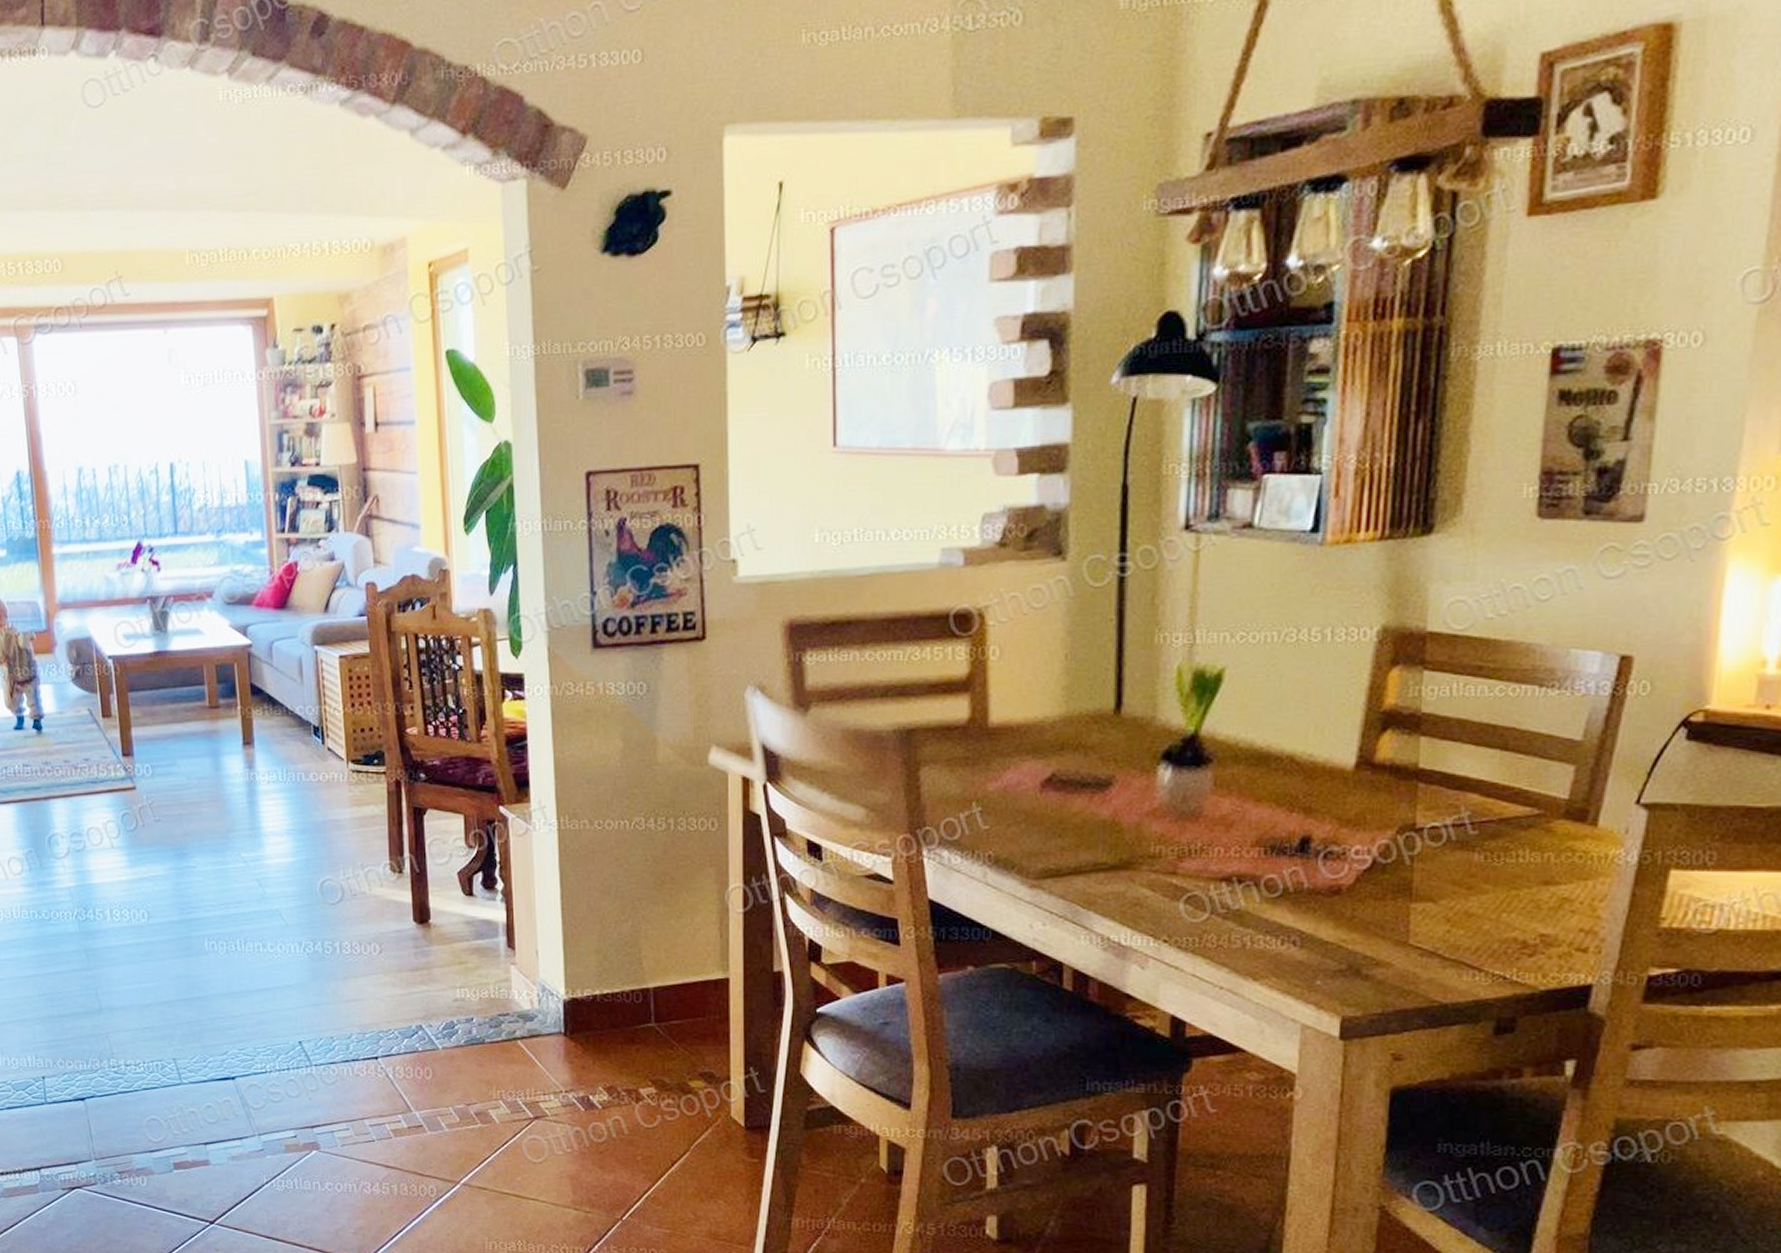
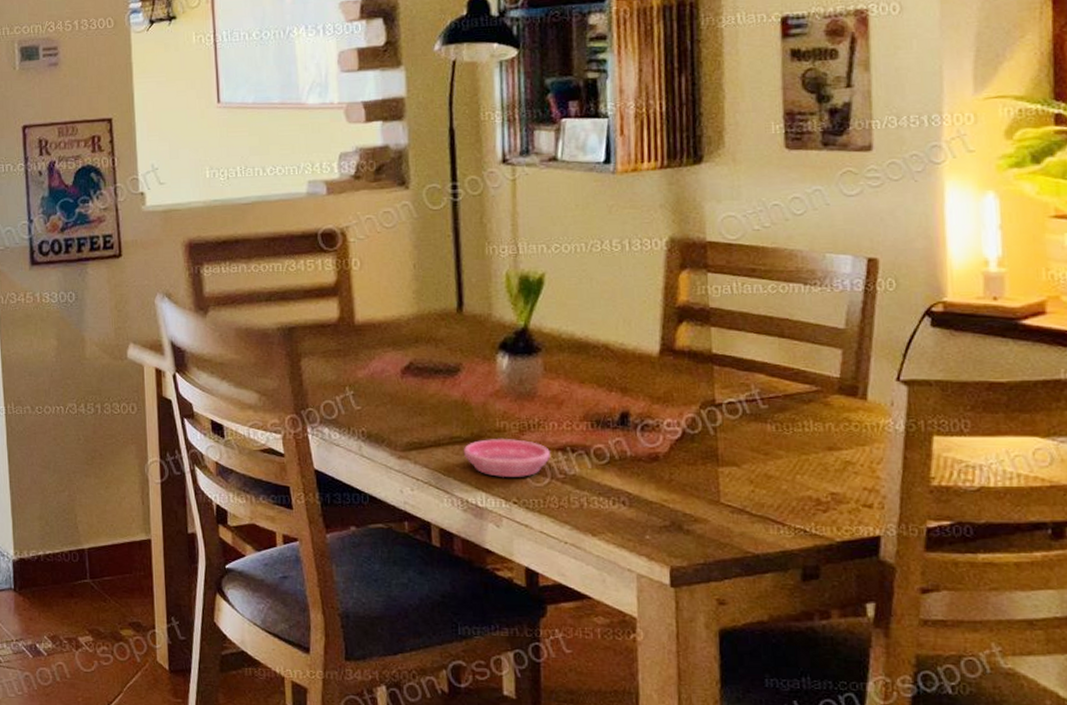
saucer: none [1108,866,1212,911] -> present [463,439,550,477]

